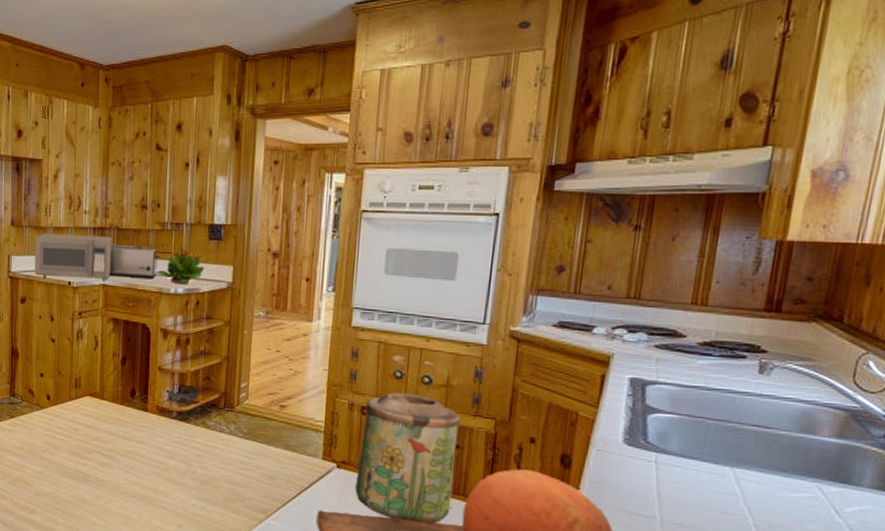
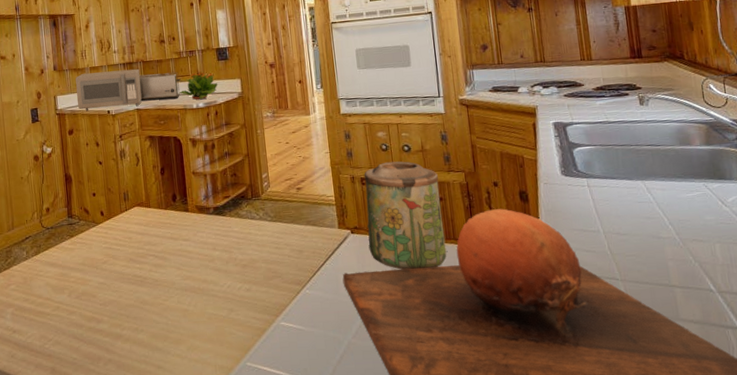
bowl: present [164,384,202,406] -> none [200,183,232,202]

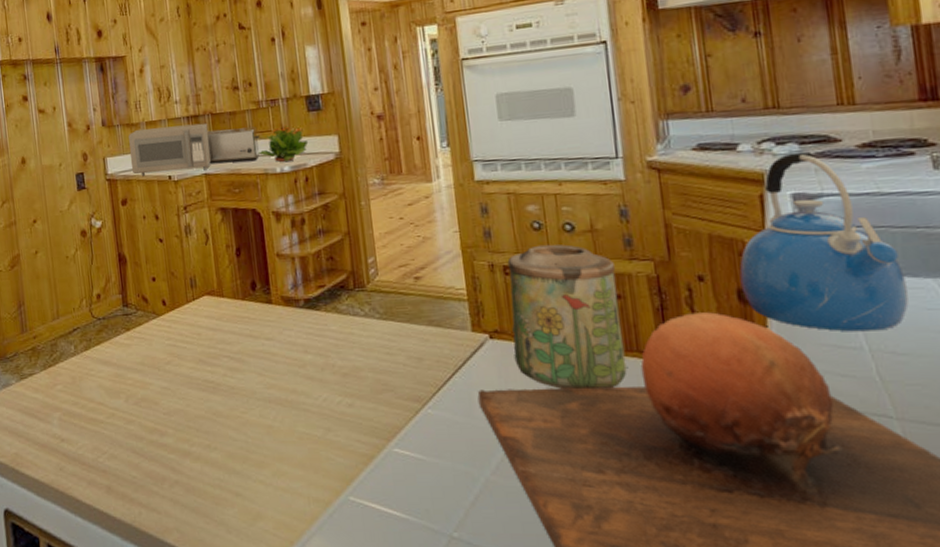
kettle: none [520,92,627,220] -> present [739,151,910,332]

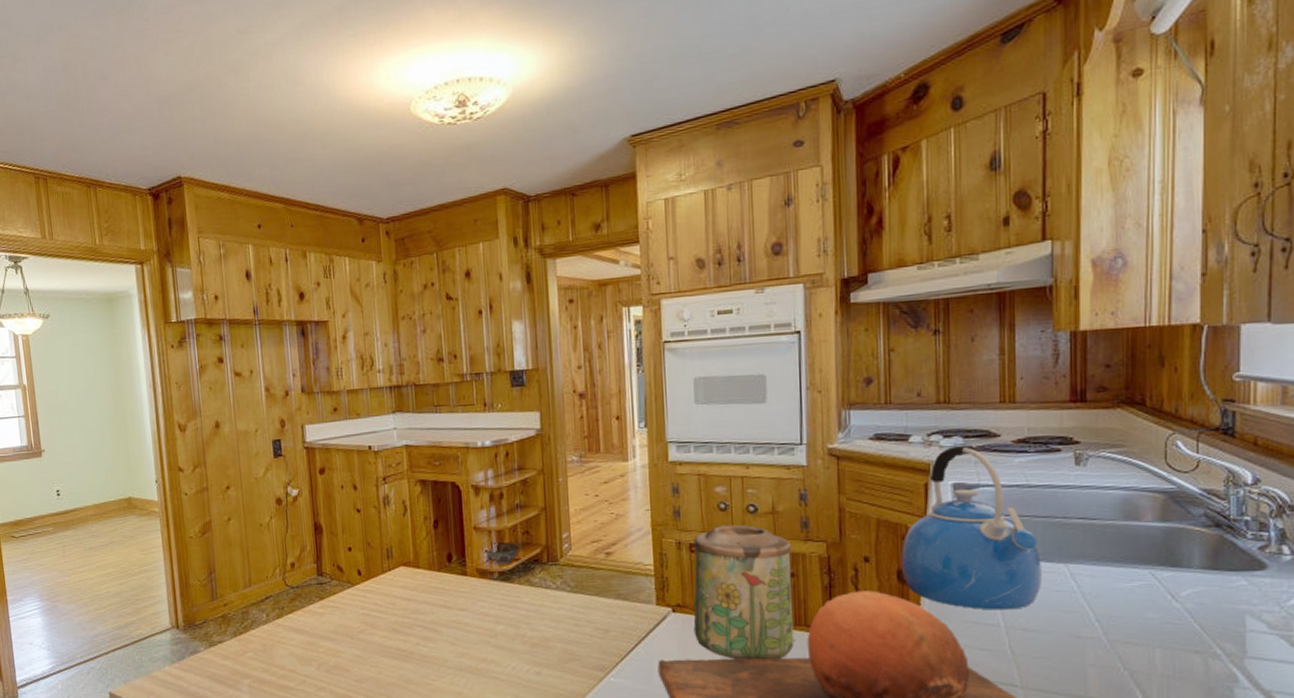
microwave: present [128,123,212,177] -> none [329,393,413,446]
toaster: present [207,126,260,164] -> none [409,400,463,436]
potted flower: present [258,124,308,163] -> none [459,399,510,437]
bowl: none [286,268,327,292] -> present [482,542,522,565]

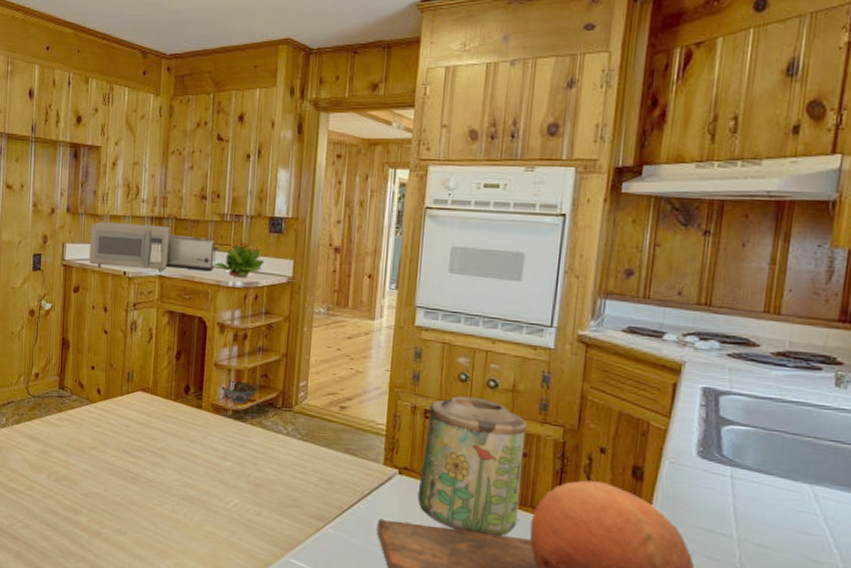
microwave: none [329,393,413,446] -> present [89,221,170,272]
toaster: none [409,400,463,436] -> present [165,234,219,272]
potted flower: none [459,399,510,437] -> present [214,241,263,278]
kettle: present [900,444,1043,610] -> none [637,349,786,523]

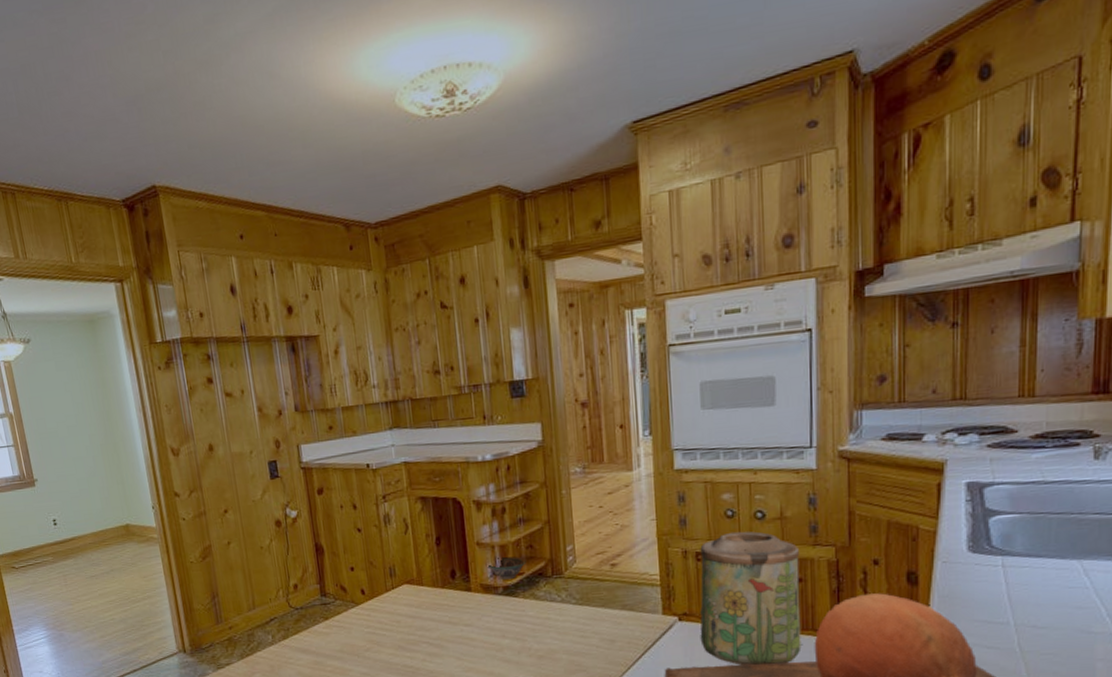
microwave: present [89,221,170,272] -> none [324,409,412,465]
toaster: present [165,234,219,272] -> none [407,413,462,452]
potted flower: present [214,241,263,278] -> none [459,411,510,451]

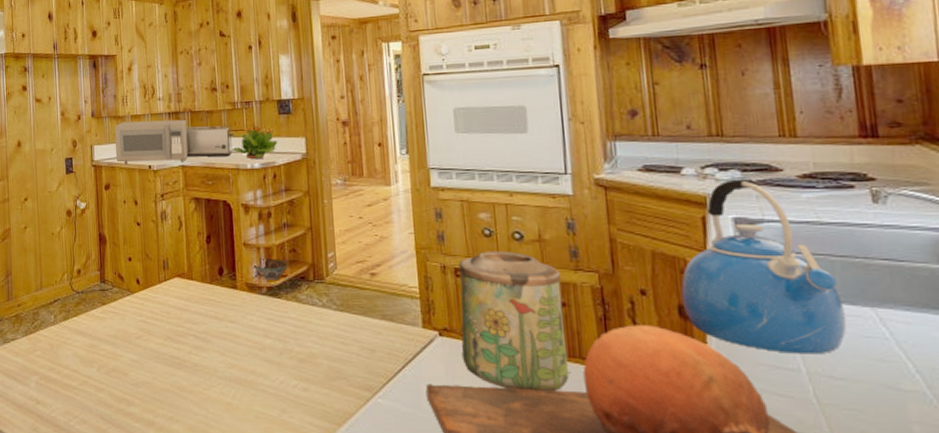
microwave: none [324,409,412,465] -> present [115,119,189,165]
toaster: none [407,413,462,452] -> present [186,125,234,157]
potted flower: none [459,411,510,451] -> present [231,125,277,160]
kettle: none [911,441,1056,609] -> present [680,178,848,355]

